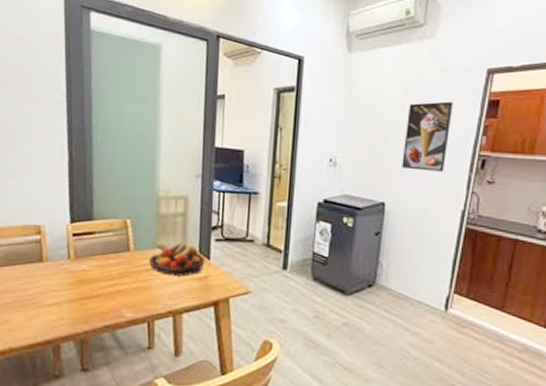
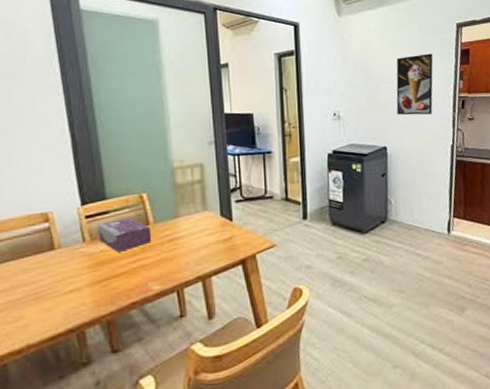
tissue box: none [82,242,131,274] -> present [98,218,152,252]
fruit bowl: present [148,242,206,277] -> none [170,208,229,243]

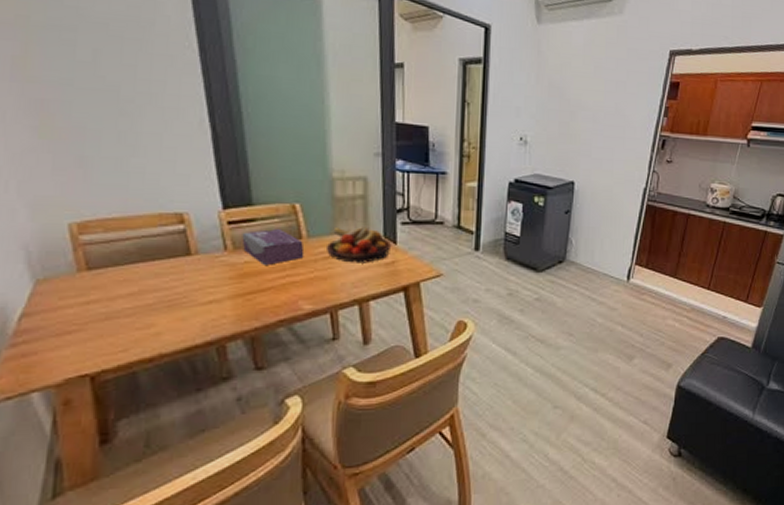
fruit bowl: none [170,208,229,243] -> present [325,227,392,263]
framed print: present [396,53,433,115] -> none [590,81,639,151]

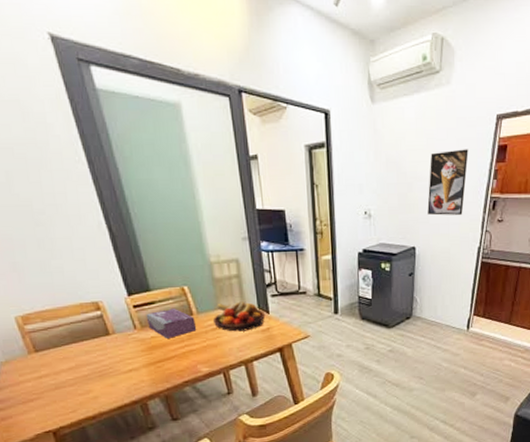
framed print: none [590,81,639,151] -> present [427,149,469,216]

